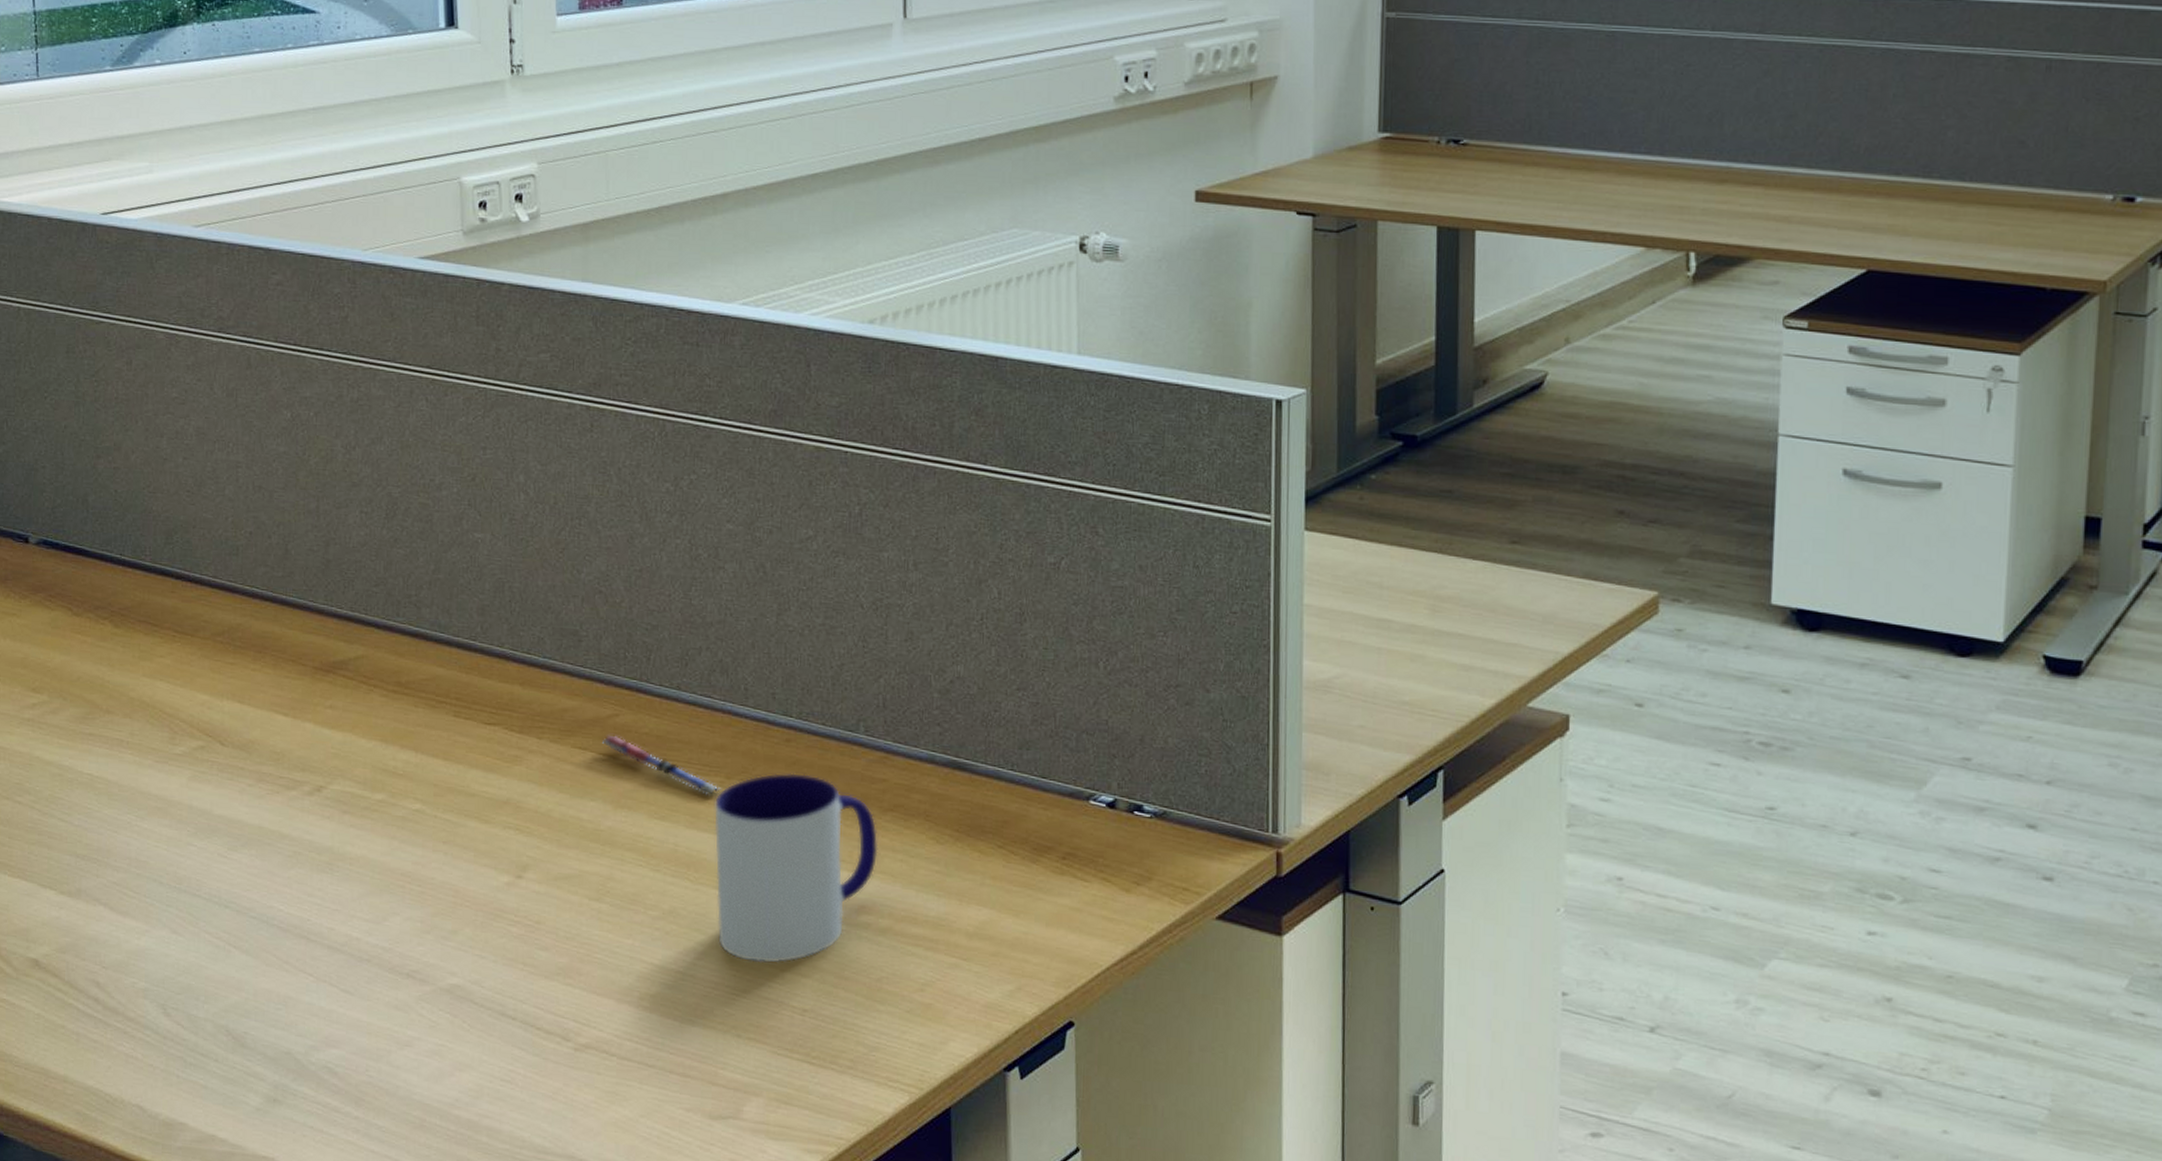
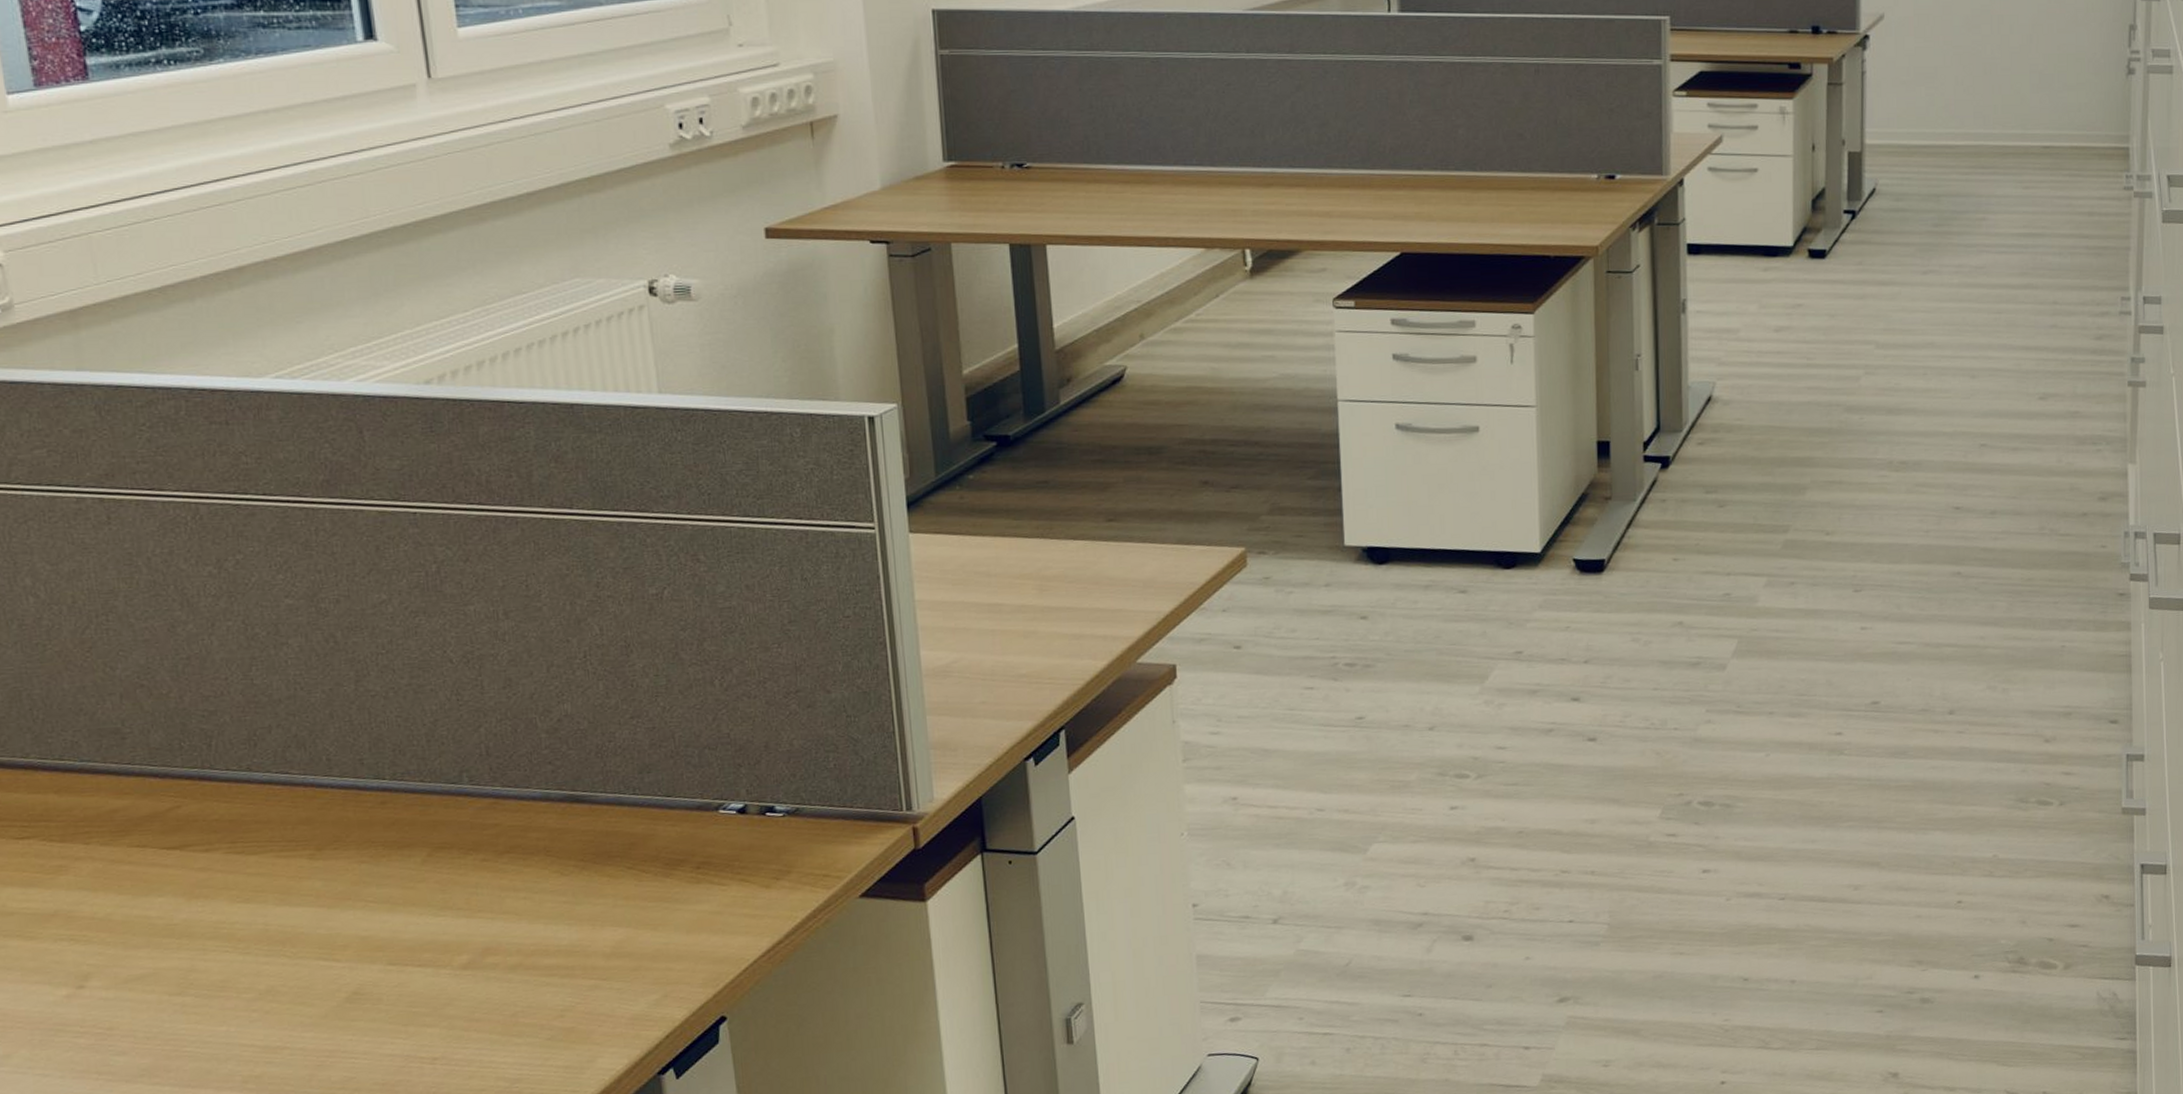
pen: present [603,734,722,795] -> none [165,827,313,870]
mug: present [714,773,878,964] -> none [306,832,498,1023]

